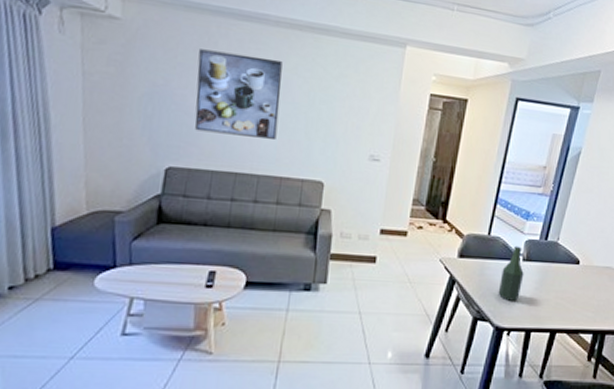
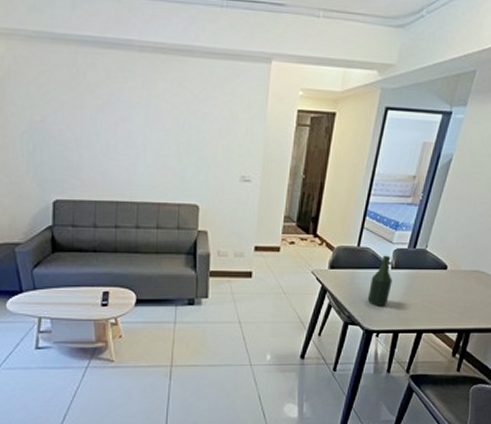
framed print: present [194,49,283,139] -> none [70,82,151,167]

